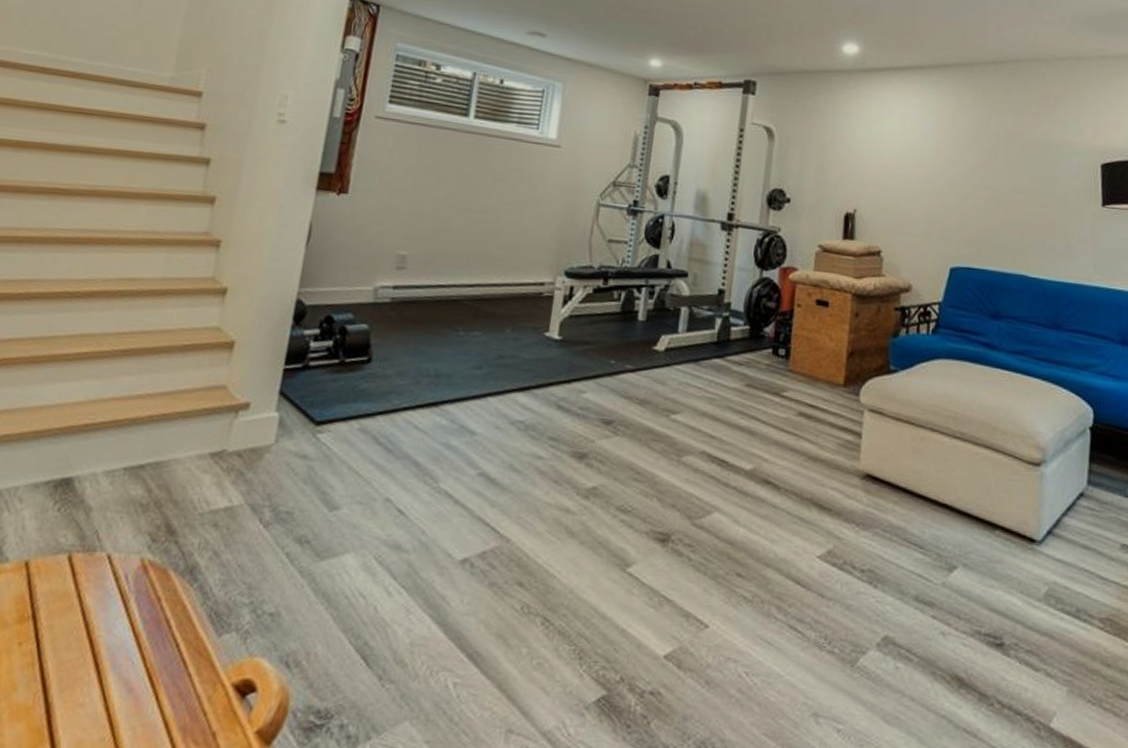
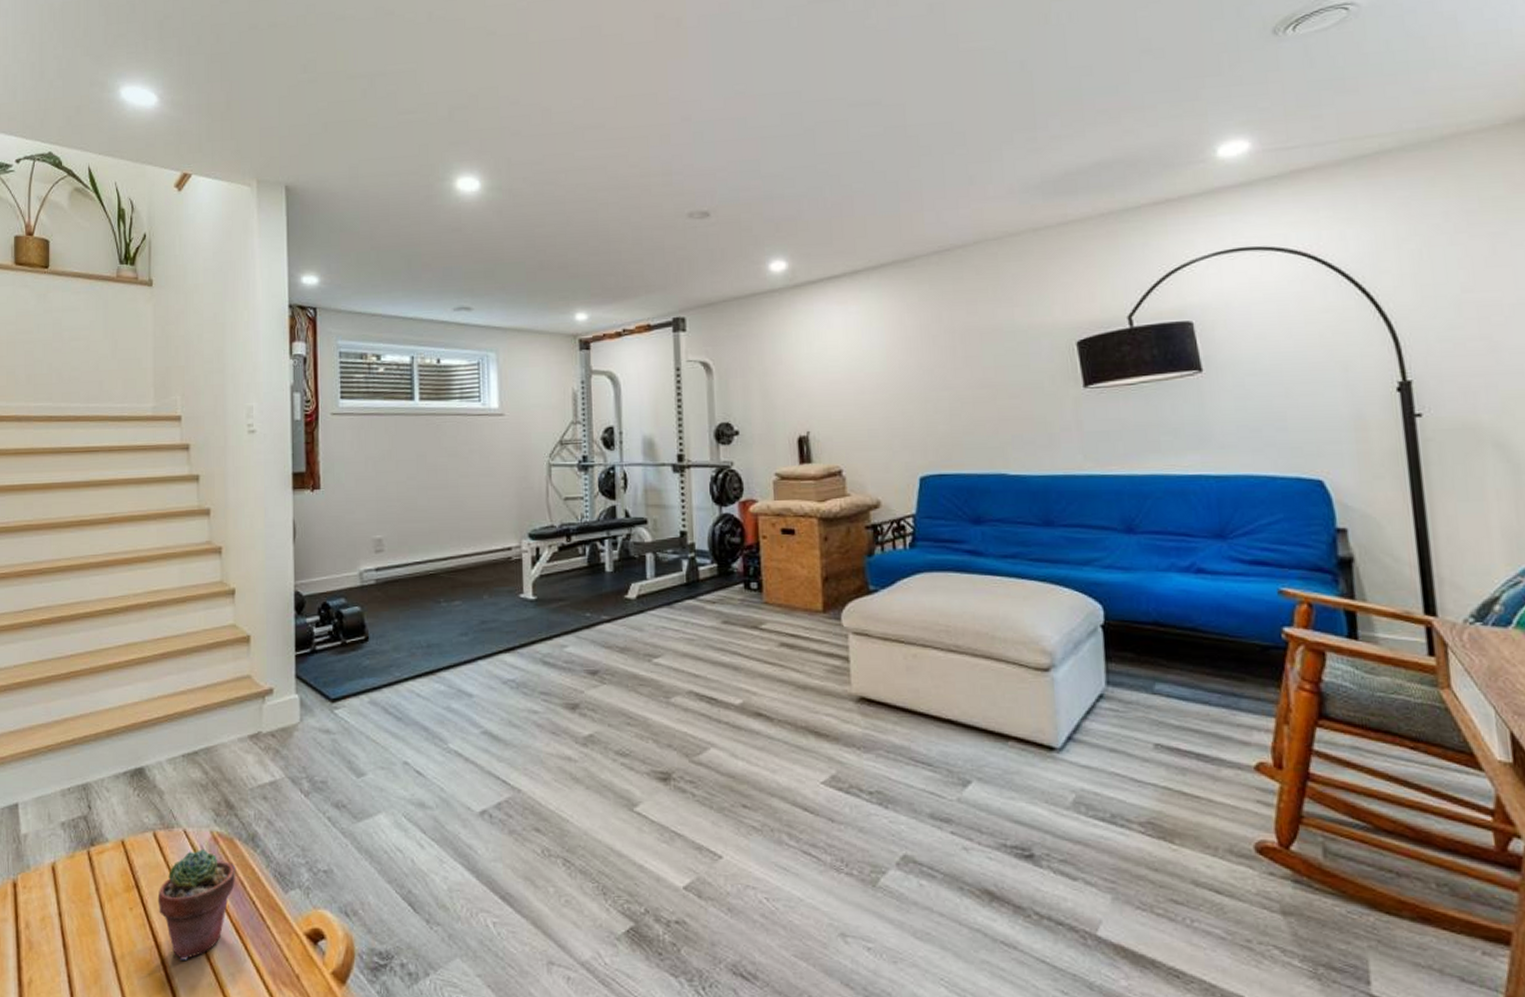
potted succulent: none [55,578,164,711] -> present [157,848,236,962]

